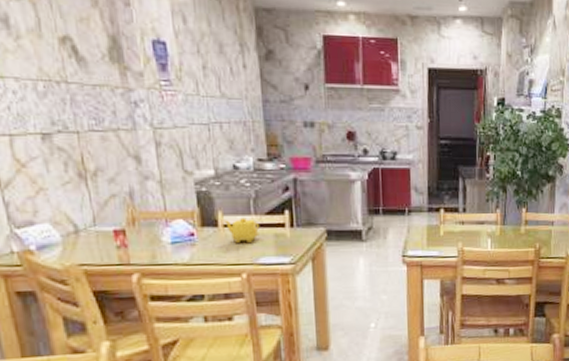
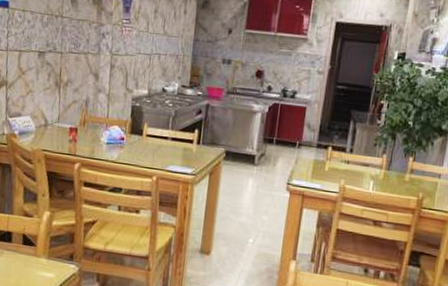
teapot: present [222,218,259,244] -> none [146,131,173,153]

